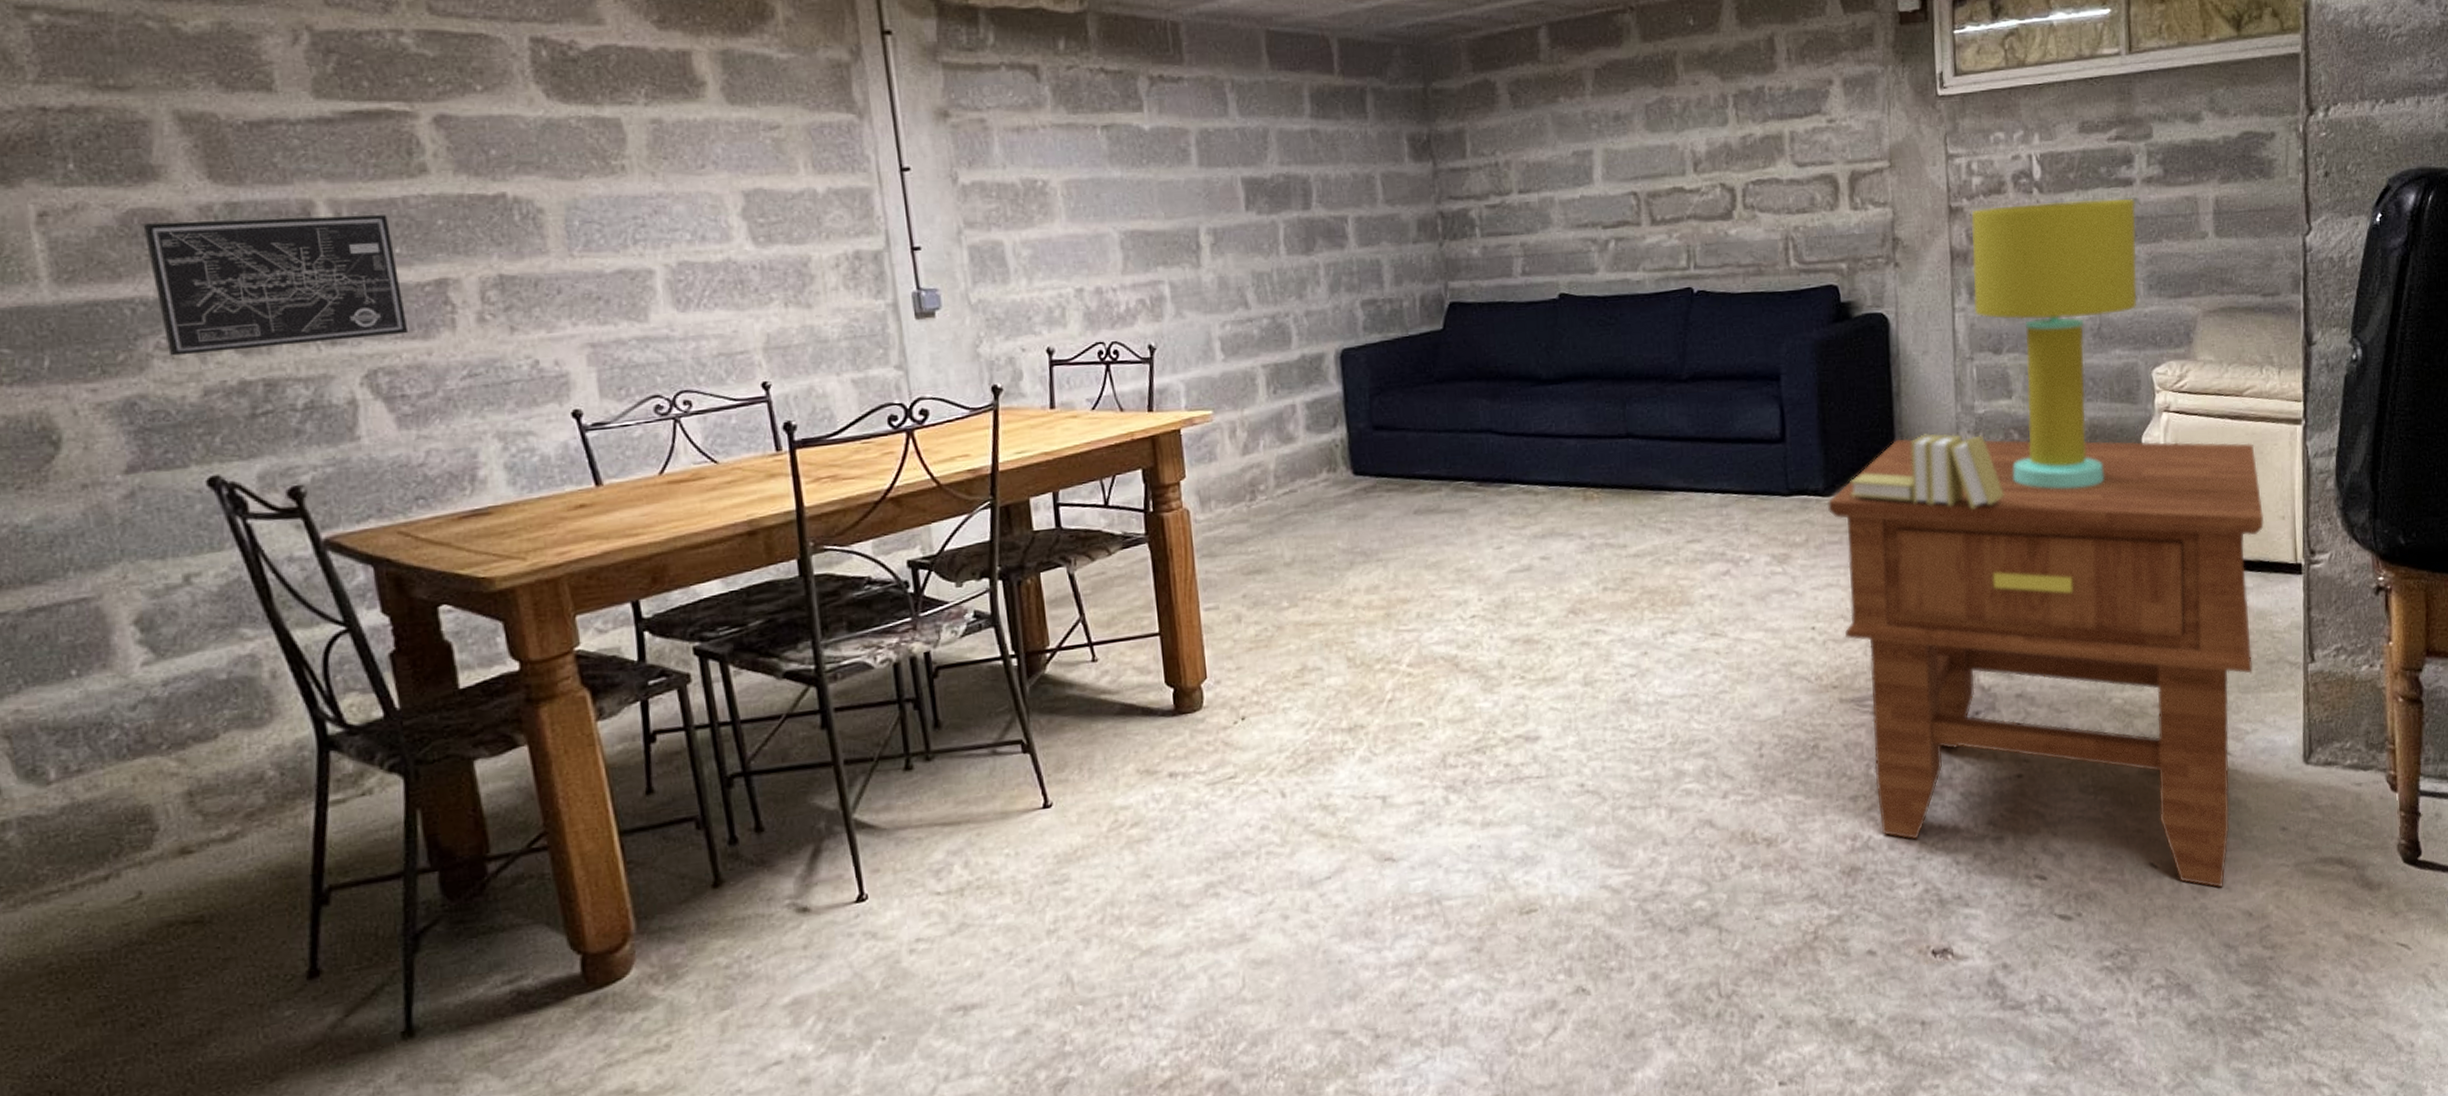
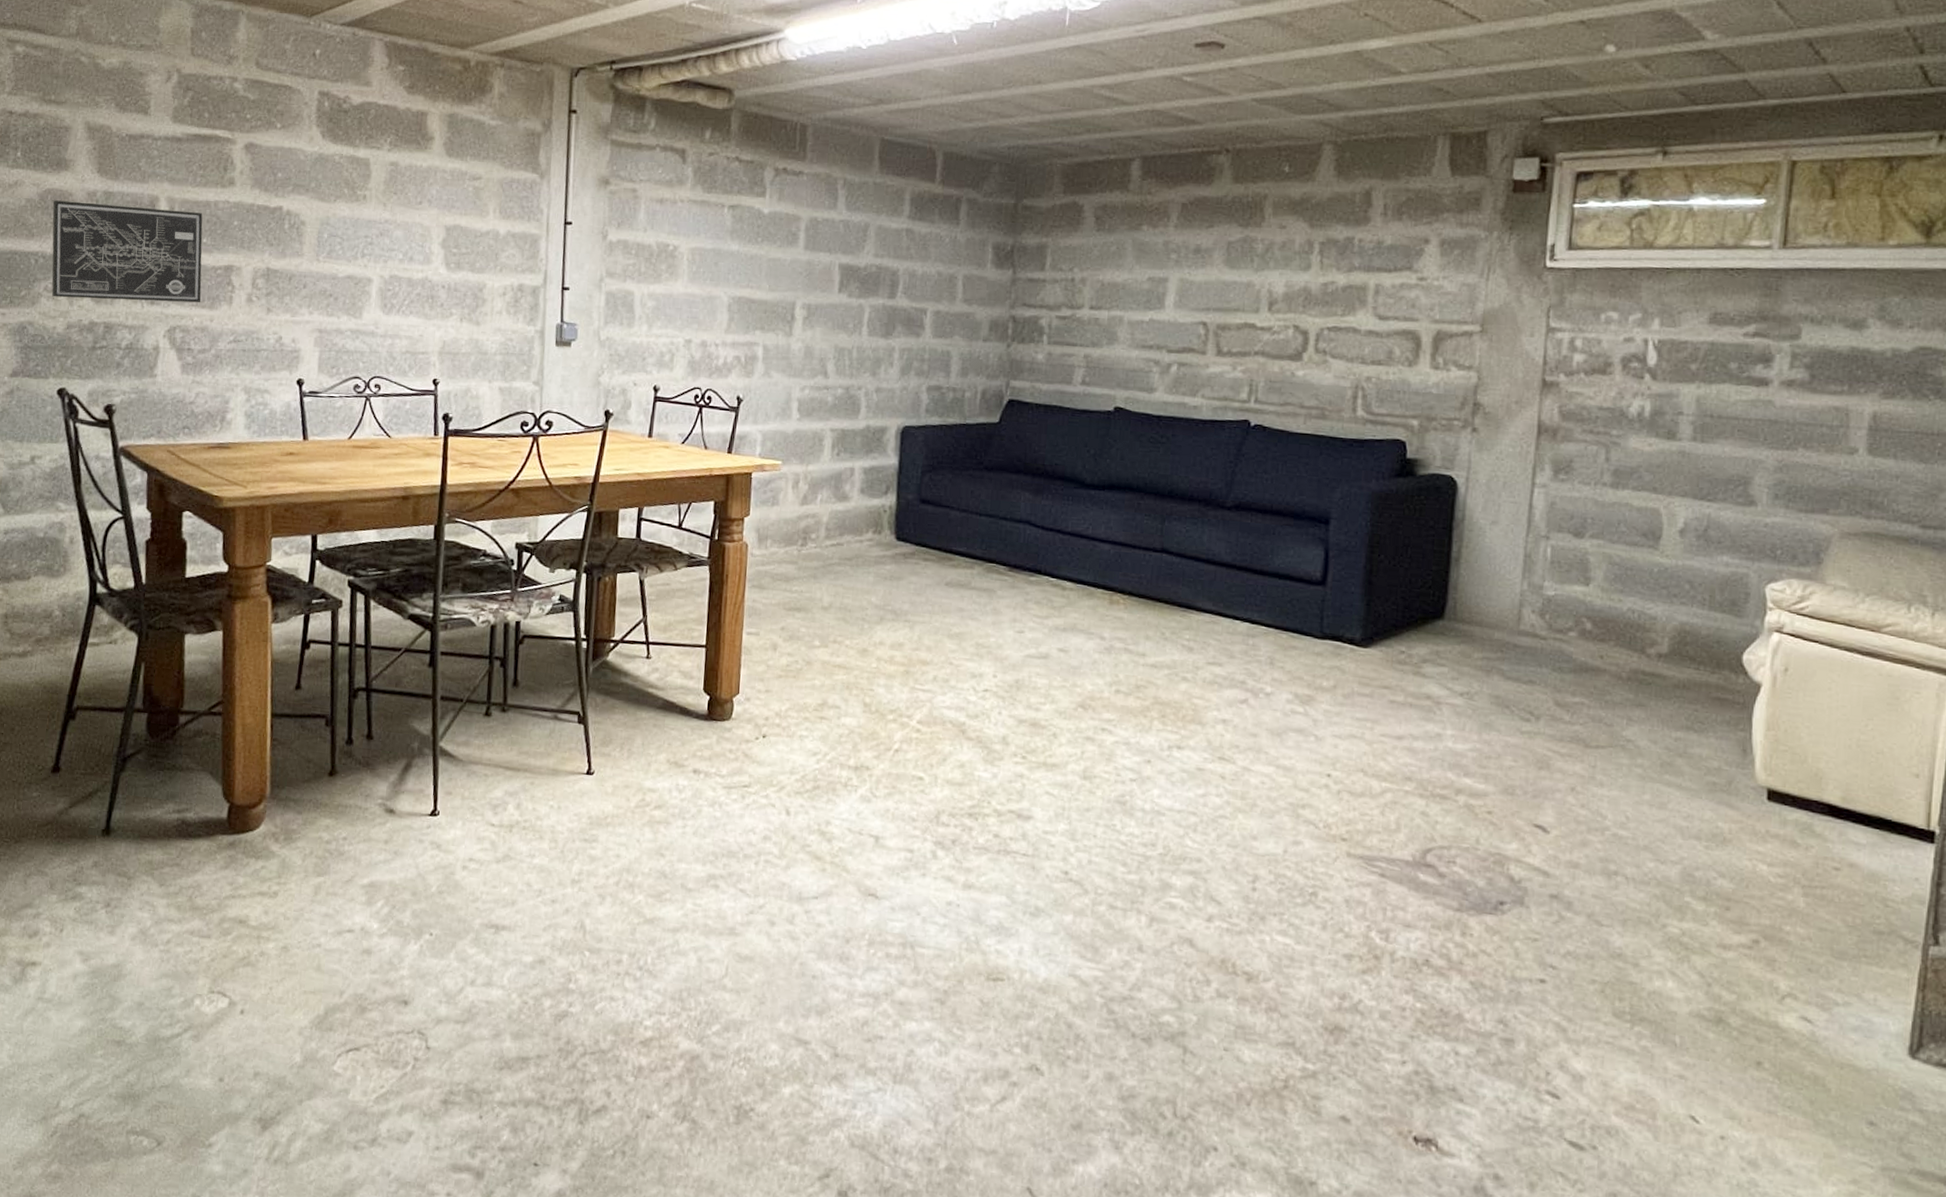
side table: present [1828,438,2264,888] -> none [1363,604,1892,1168]
books: present [1850,433,2004,510] -> none [1389,604,1566,692]
table lamp: present [1971,198,2137,489] -> none [1557,386,1770,695]

